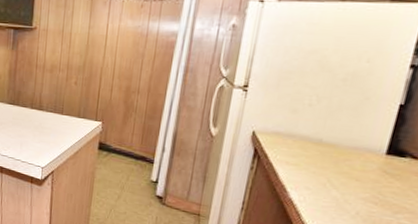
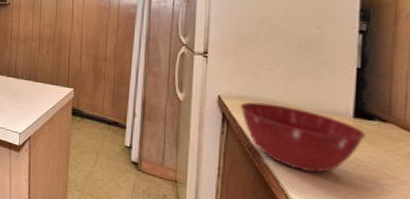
mixing bowl: none [273,137,395,207] -> present [240,102,365,173]

